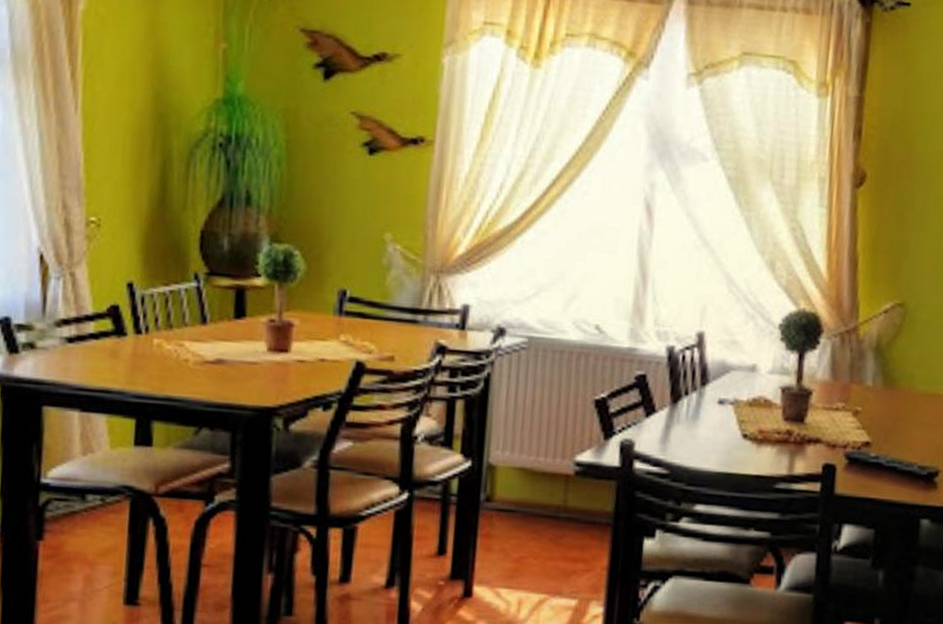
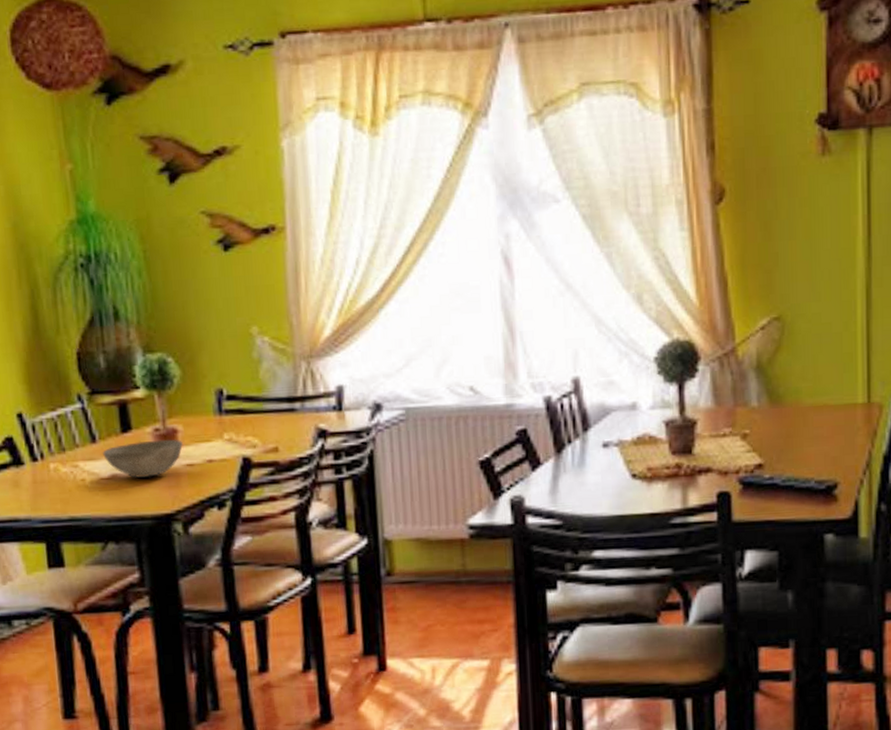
bowl: none [210,329,298,368] -> present [102,439,184,478]

